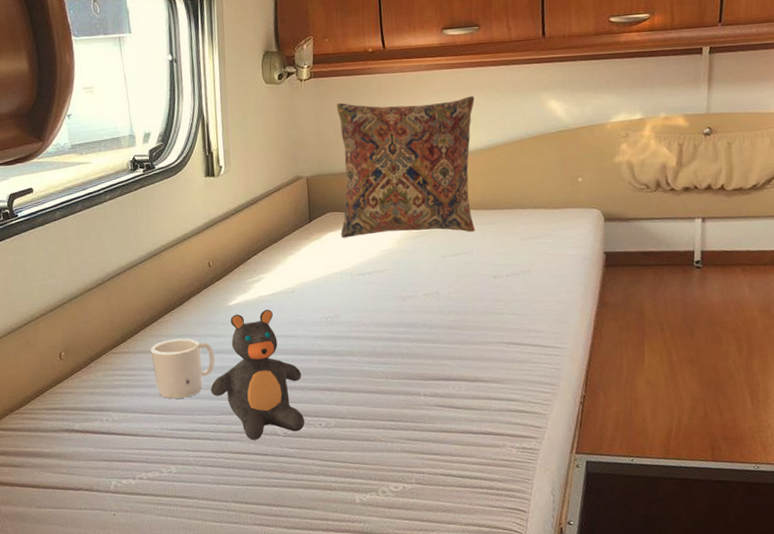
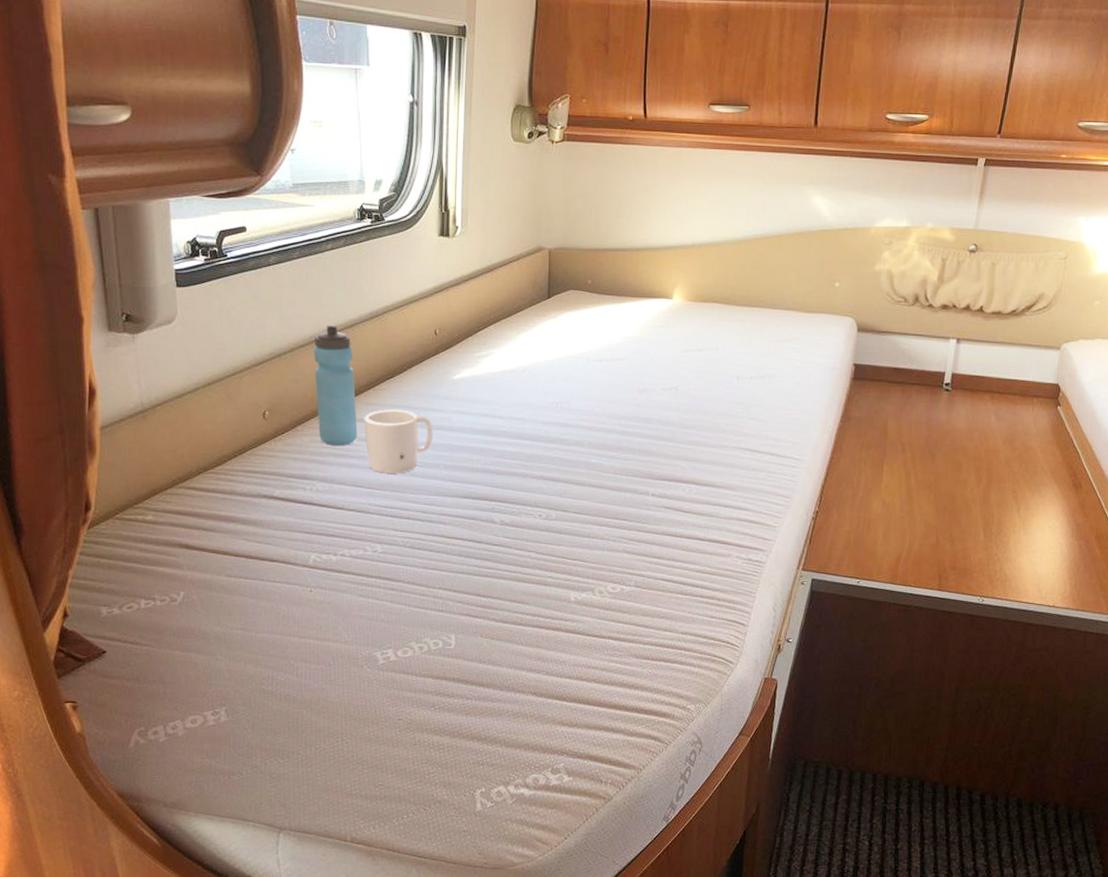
water bottle: none [100,267,146,378] -> present [314,324,358,445]
stuffed animal: present [210,309,305,440] -> none [426,387,525,525]
pillow: present [336,96,475,238] -> none [581,171,736,328]

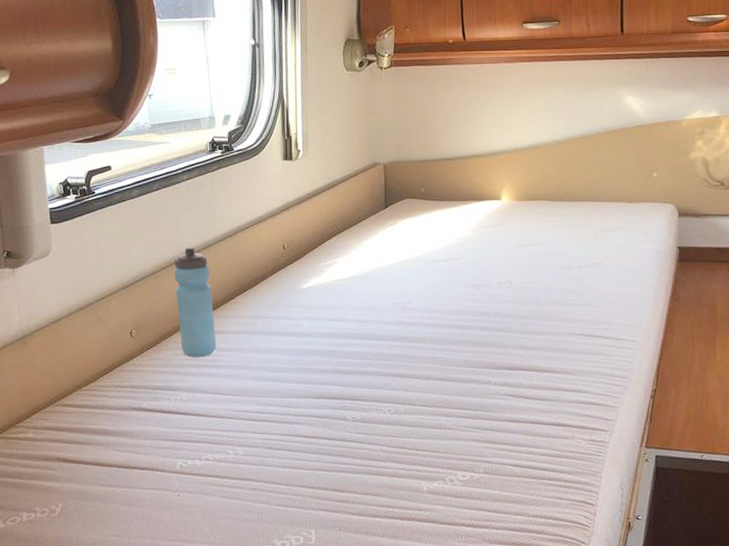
mug: present [364,409,433,474] -> none [222,319,286,380]

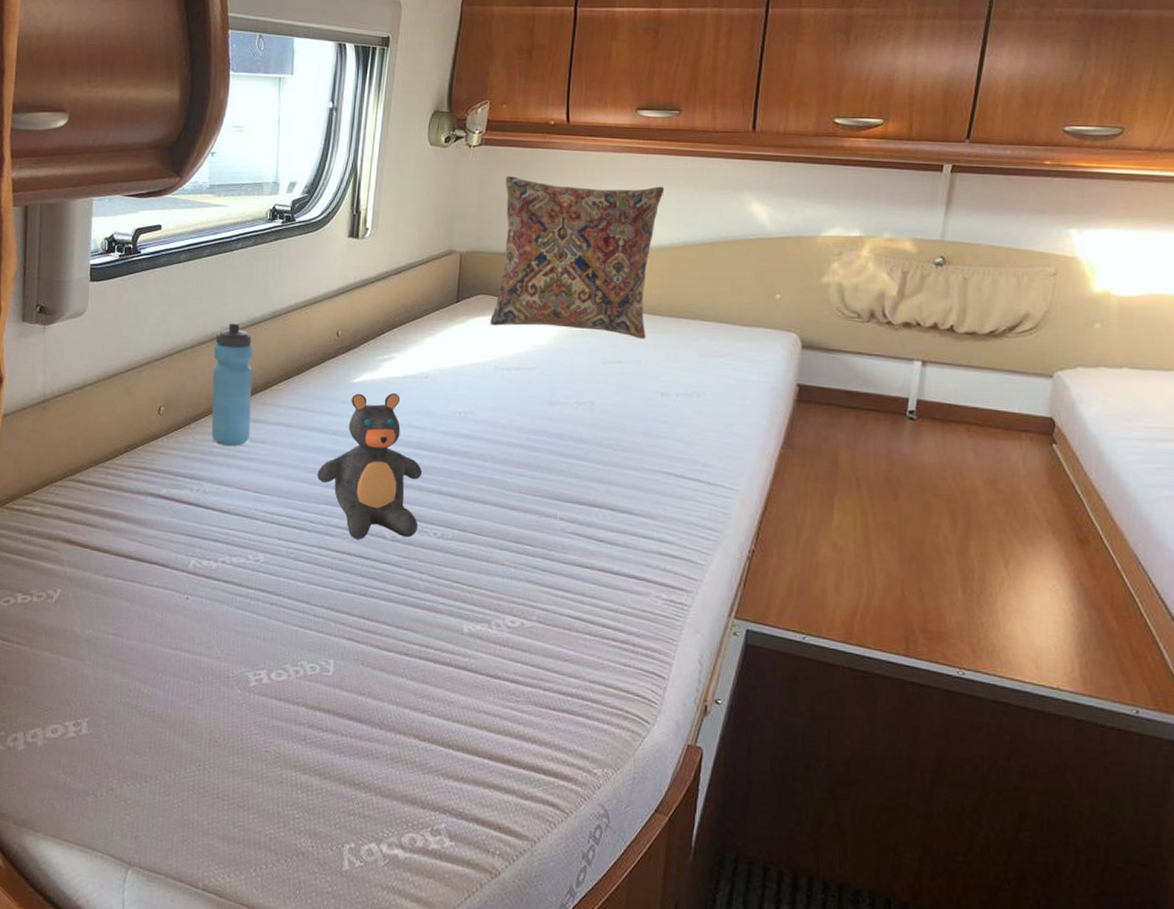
stuffed animal: none [280,293,374,424] -> present [317,392,423,540]
pillow: none [415,89,553,225] -> present [490,175,665,339]

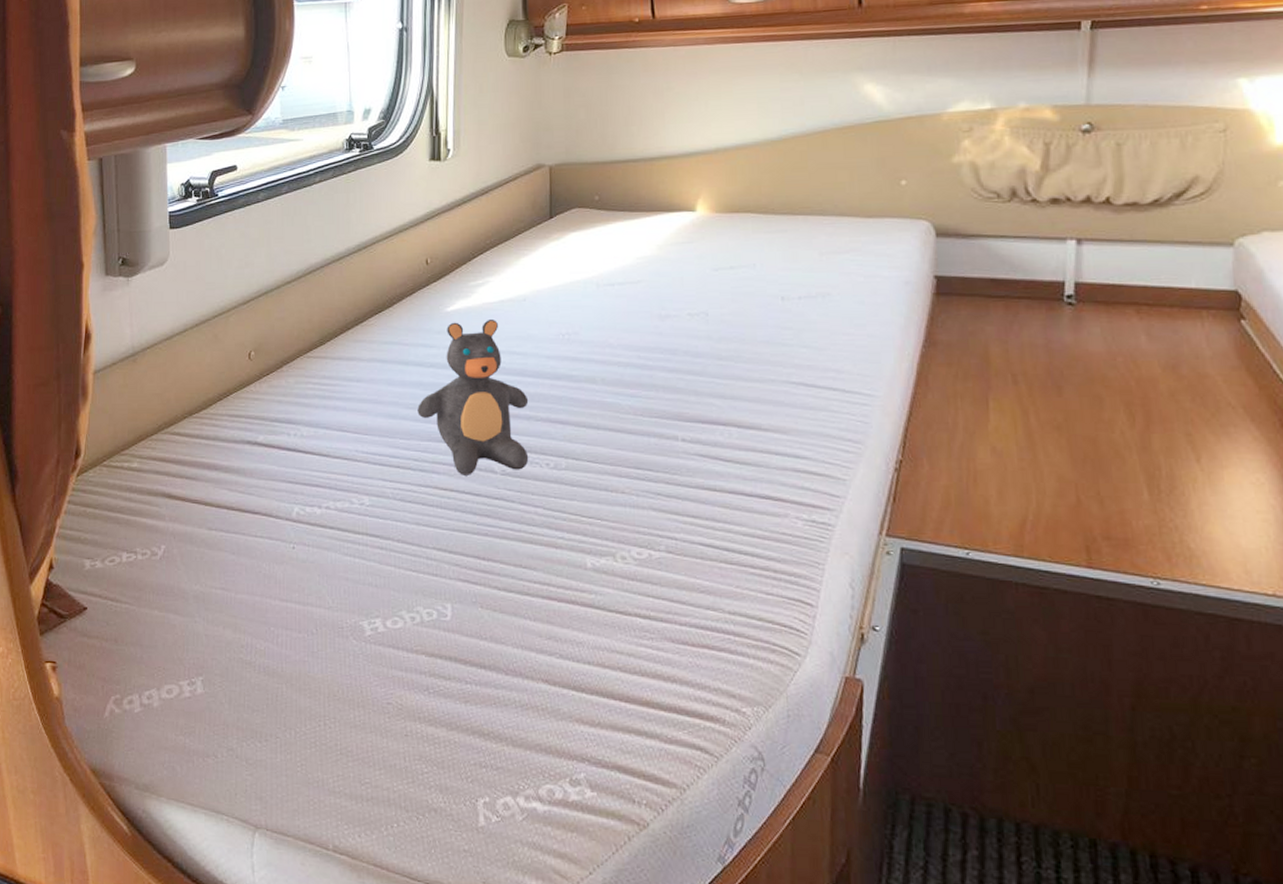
water bottle: present [211,322,253,446] -> none [301,258,345,386]
pillow: present [490,175,665,339] -> none [587,75,766,241]

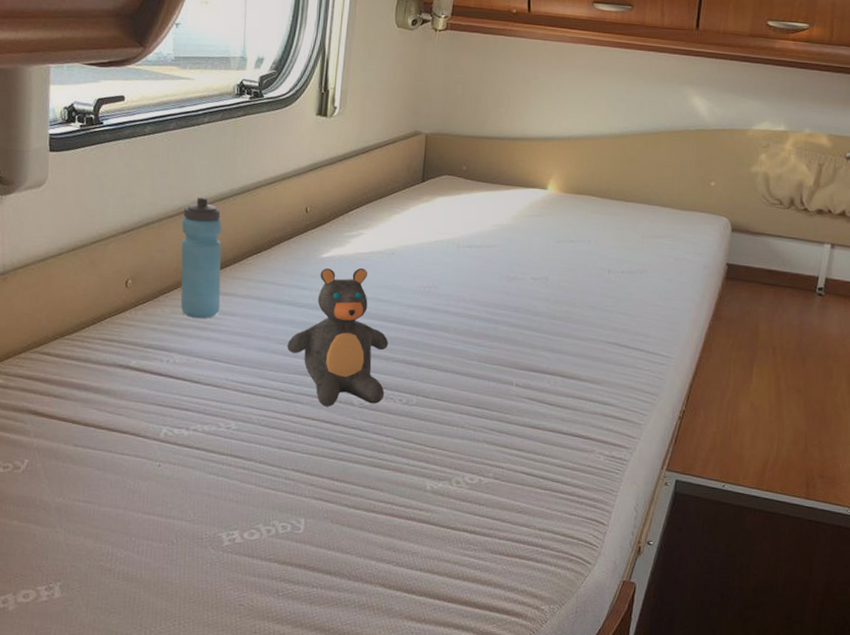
water bottle: none [301,258,345,386] -> present [180,196,222,318]

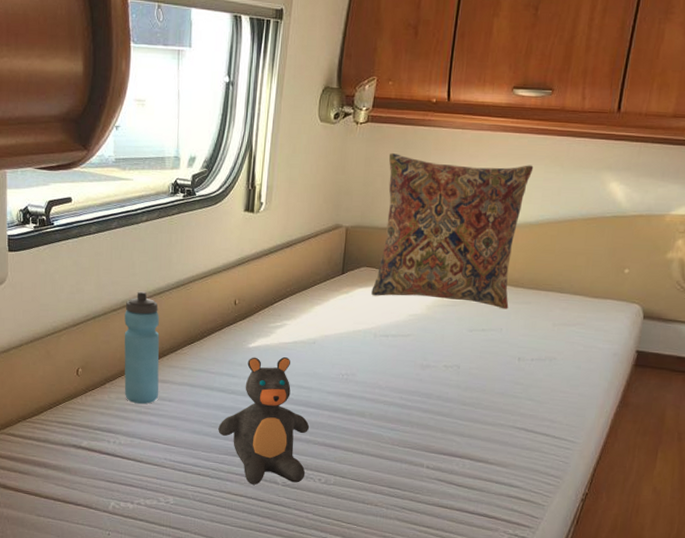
pillow: none [453,60,616,221] -> present [371,152,534,309]

